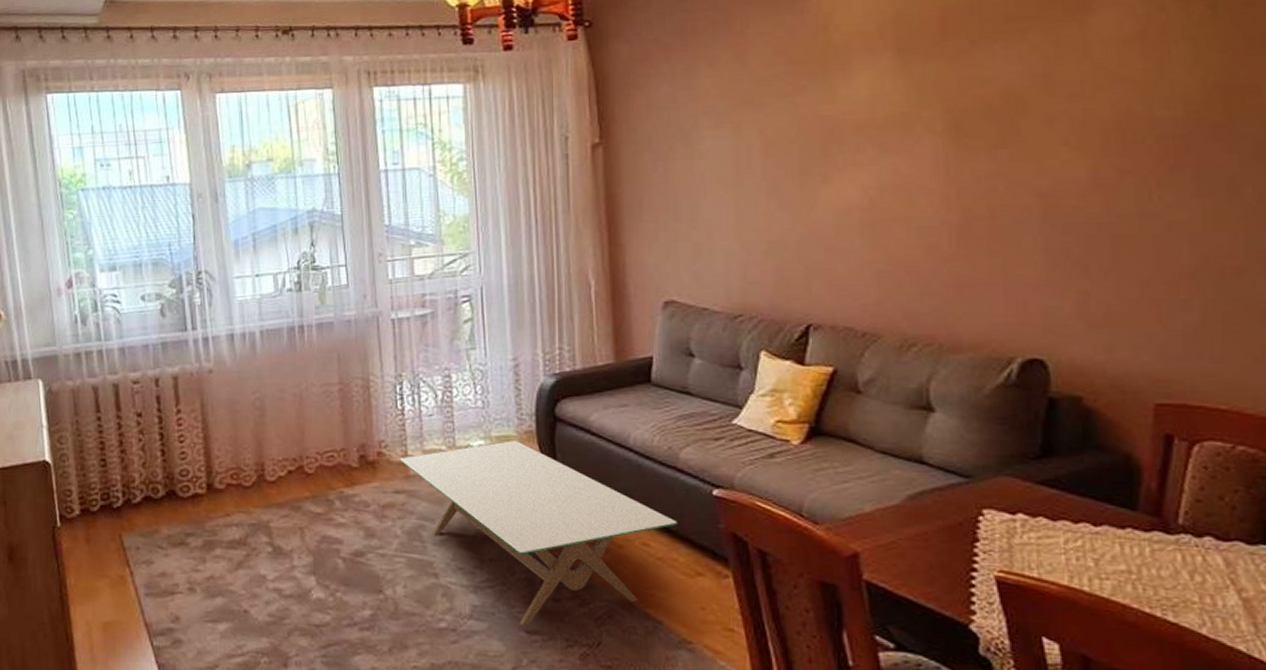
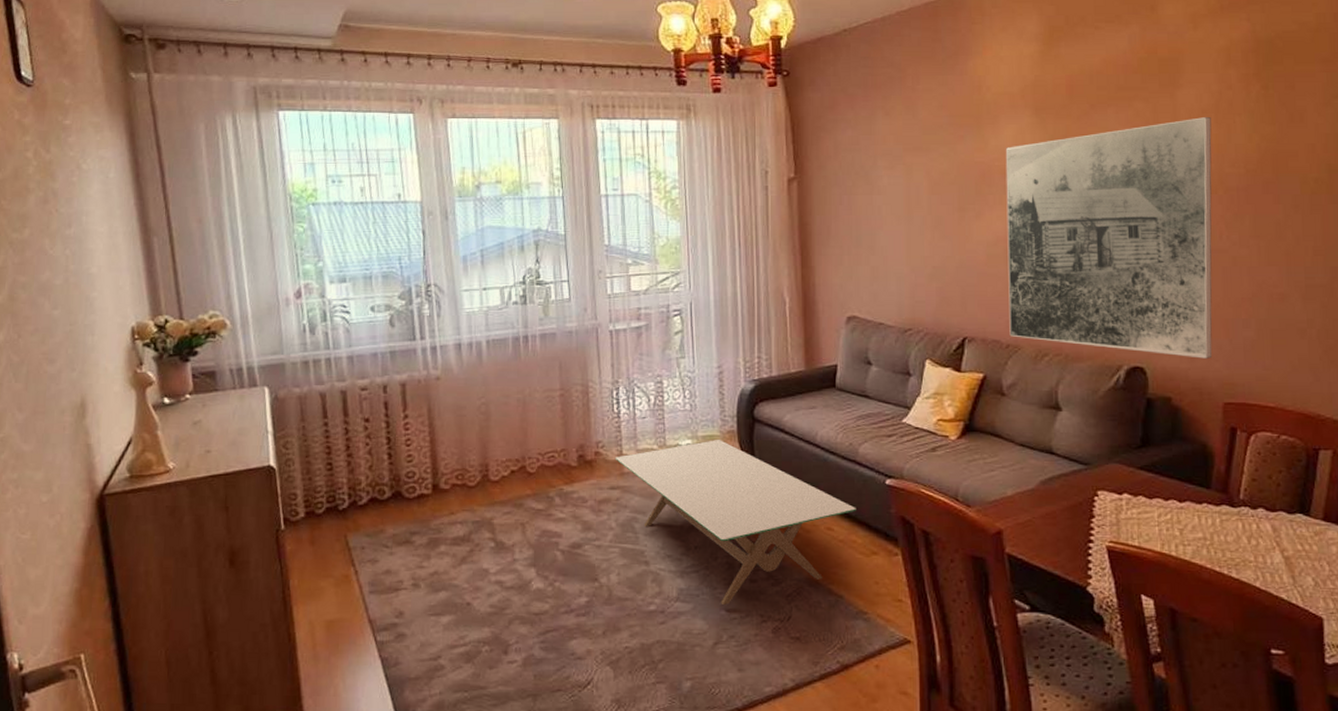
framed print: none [859,48,1139,349] -> present [1005,117,1213,359]

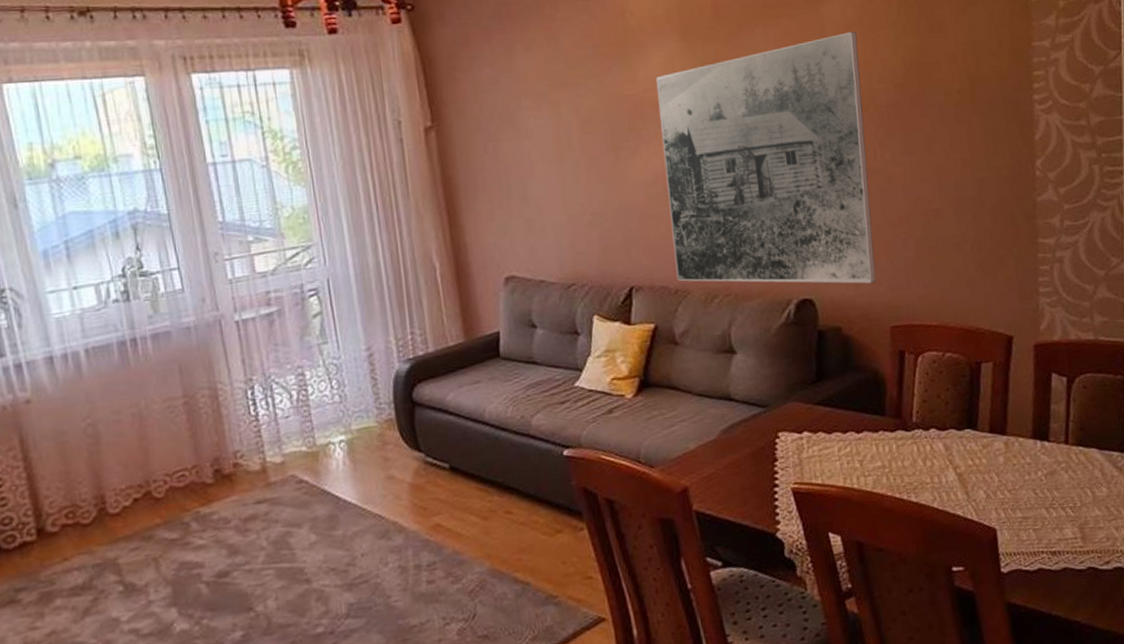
coffee table: present [615,440,856,606] -> none [257,431,535,615]

